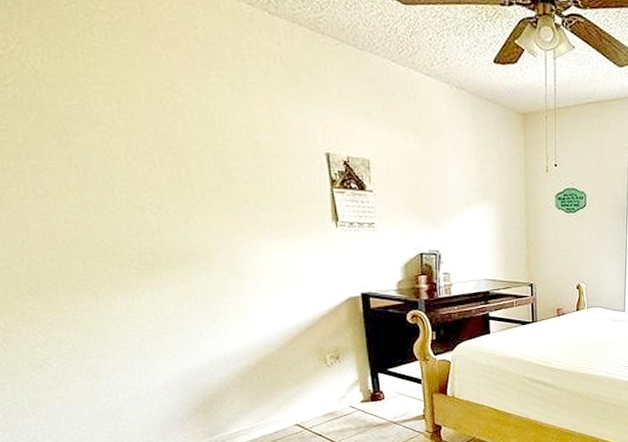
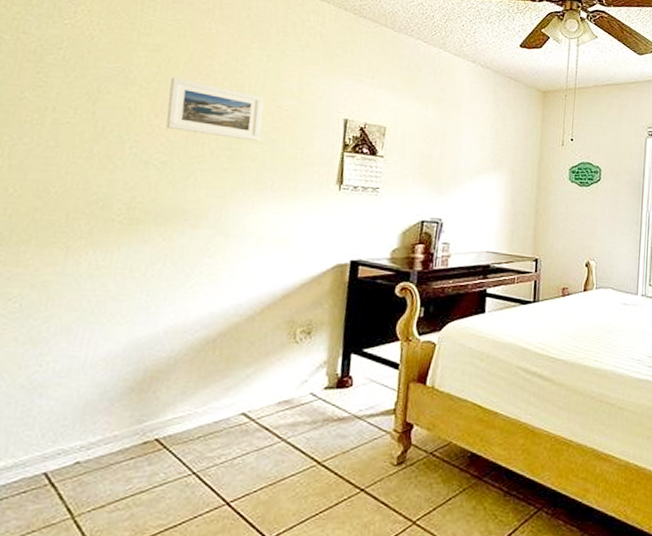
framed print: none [136,114,247,181] -> present [166,77,264,142]

